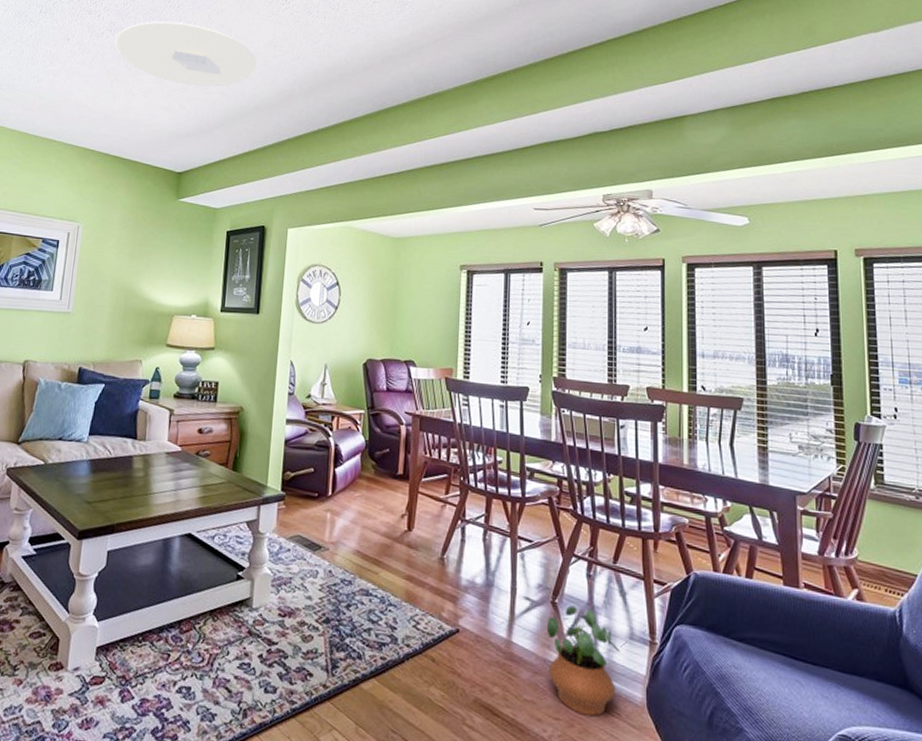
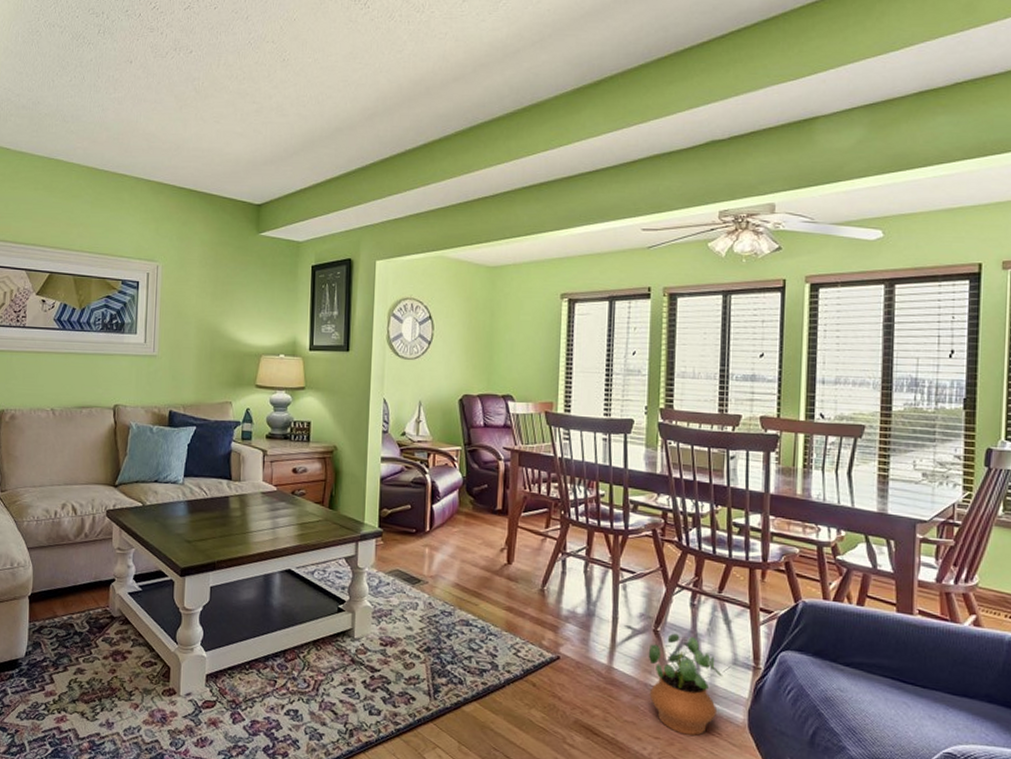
ceiling light: present [115,21,257,87] -> none [181,36,335,108]

